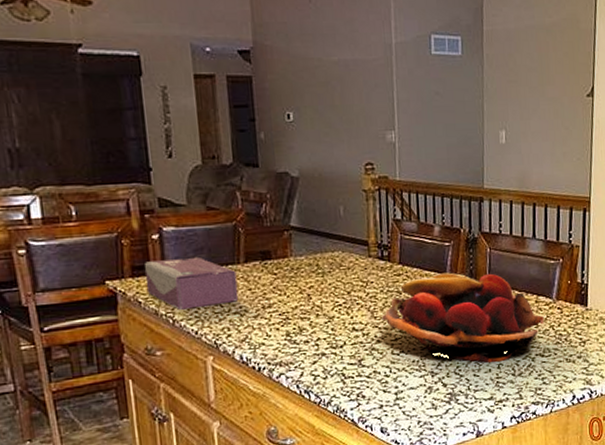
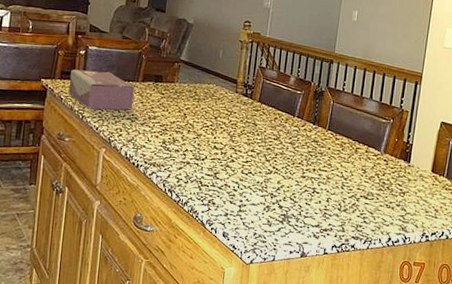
fruit basket: present [381,272,544,363] -> none [238,115,371,196]

